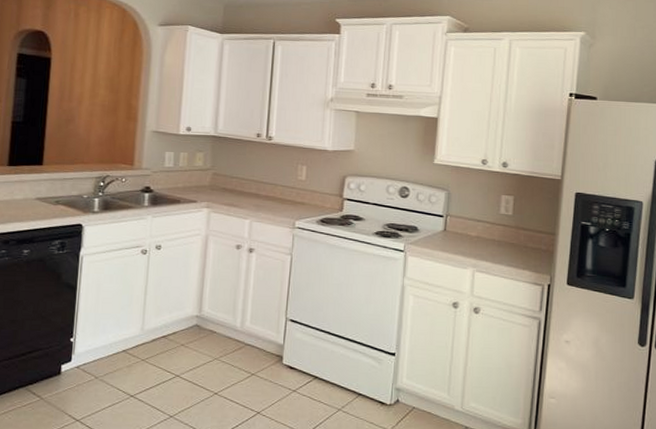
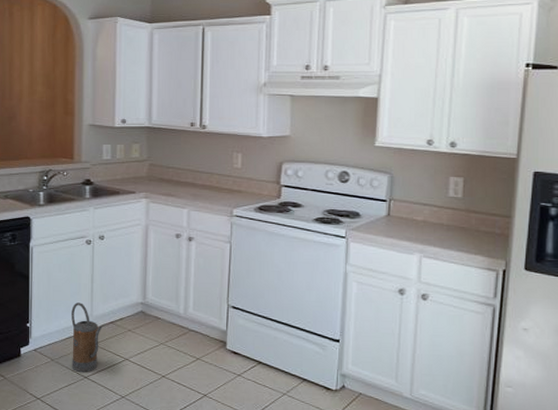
watering can: none [117,315,154,390] -> present [71,302,103,372]

